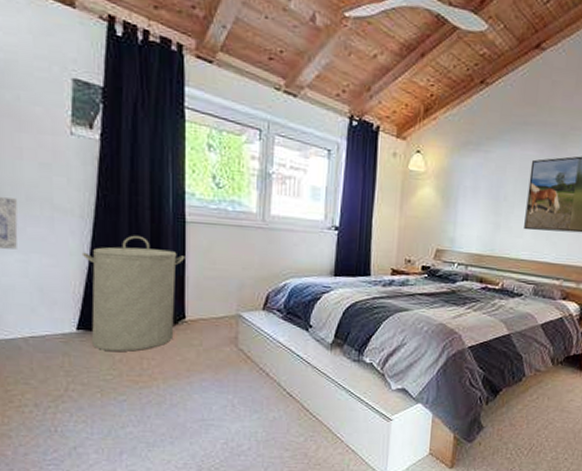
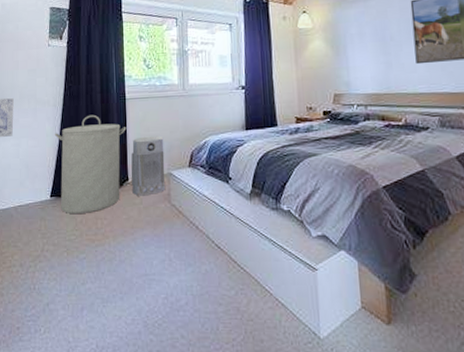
air purifier: none [188,270,234,337] -> present [131,136,165,196]

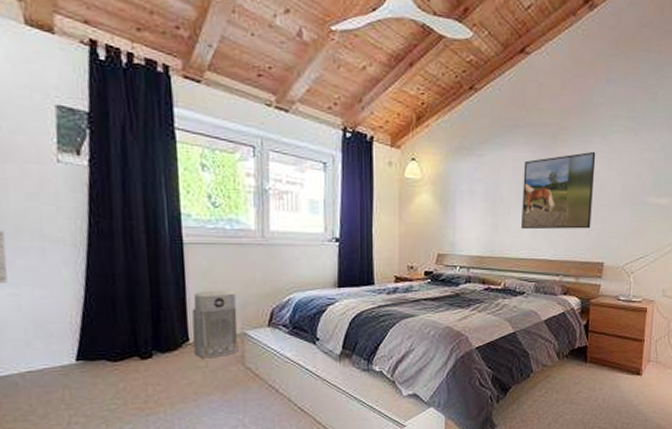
laundry hamper: present [54,114,127,213] -> none [76,260,185,380]

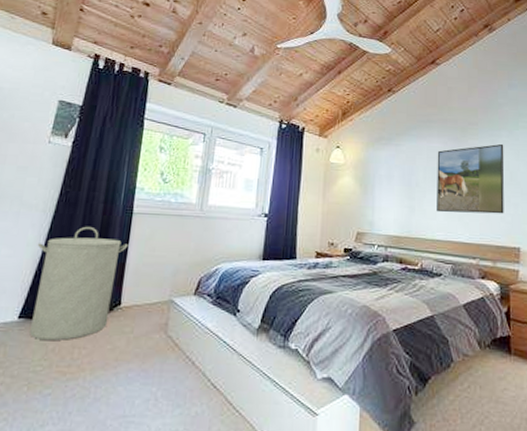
laundry hamper: none [76,260,185,380] -> present [30,226,129,340]
air purifier: present [192,290,238,359] -> none [123,257,170,324]

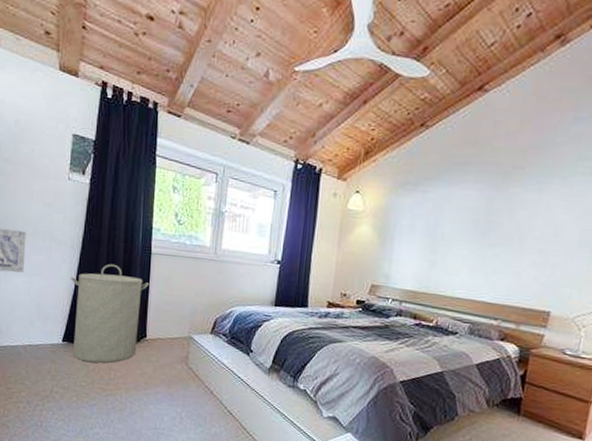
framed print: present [437,143,504,214] -> none [461,193,553,275]

